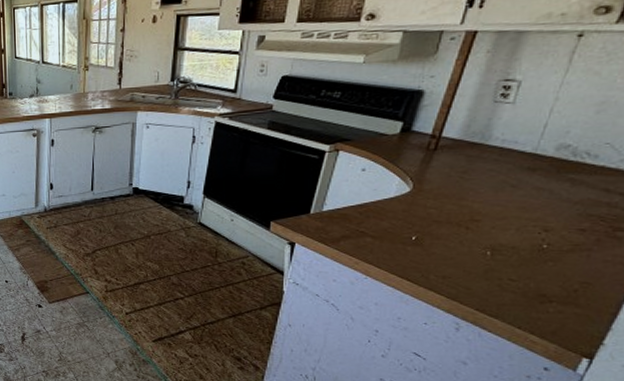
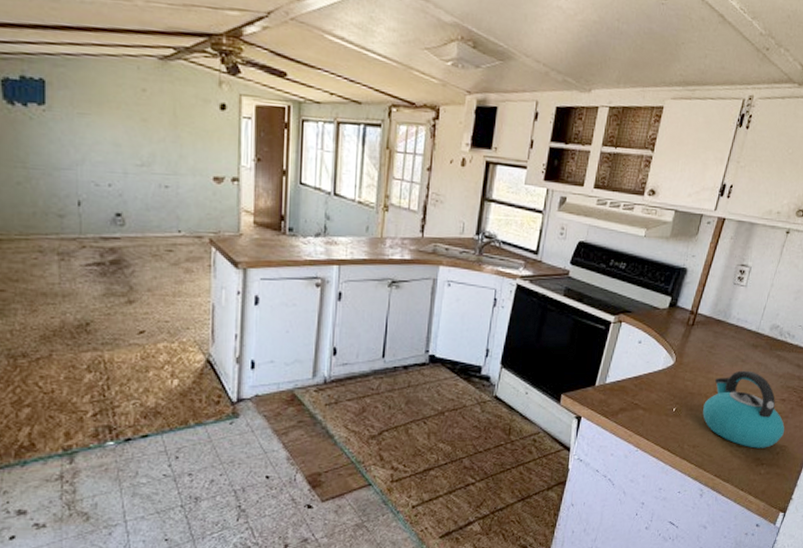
kettle: none [455,196,587,284] -> present [703,370,785,449]

